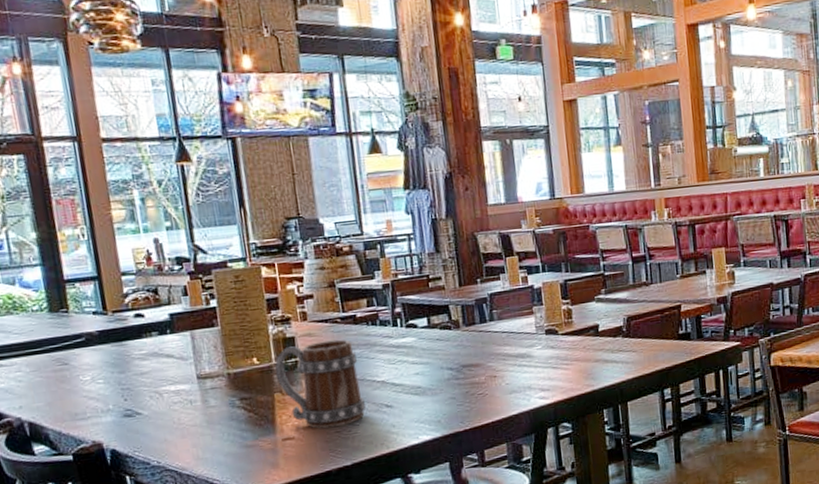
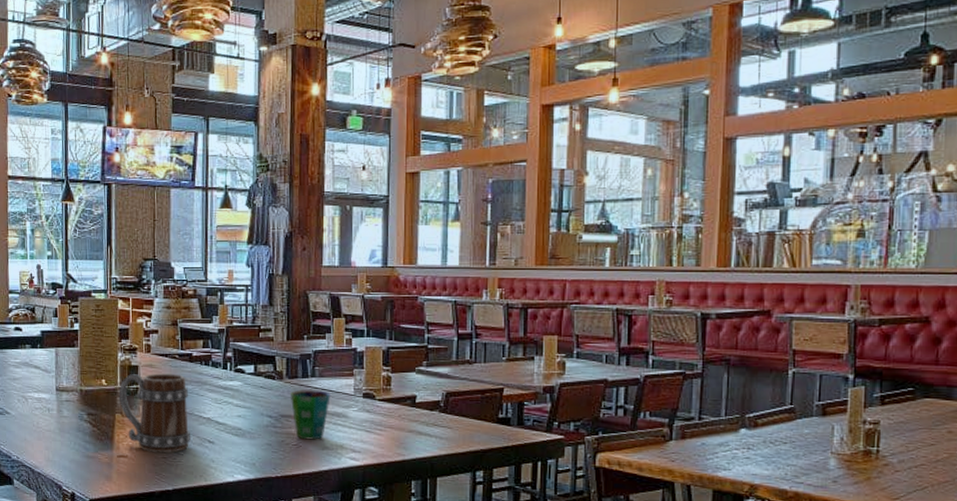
cup: none [469,333,513,387] -> present [290,389,330,440]

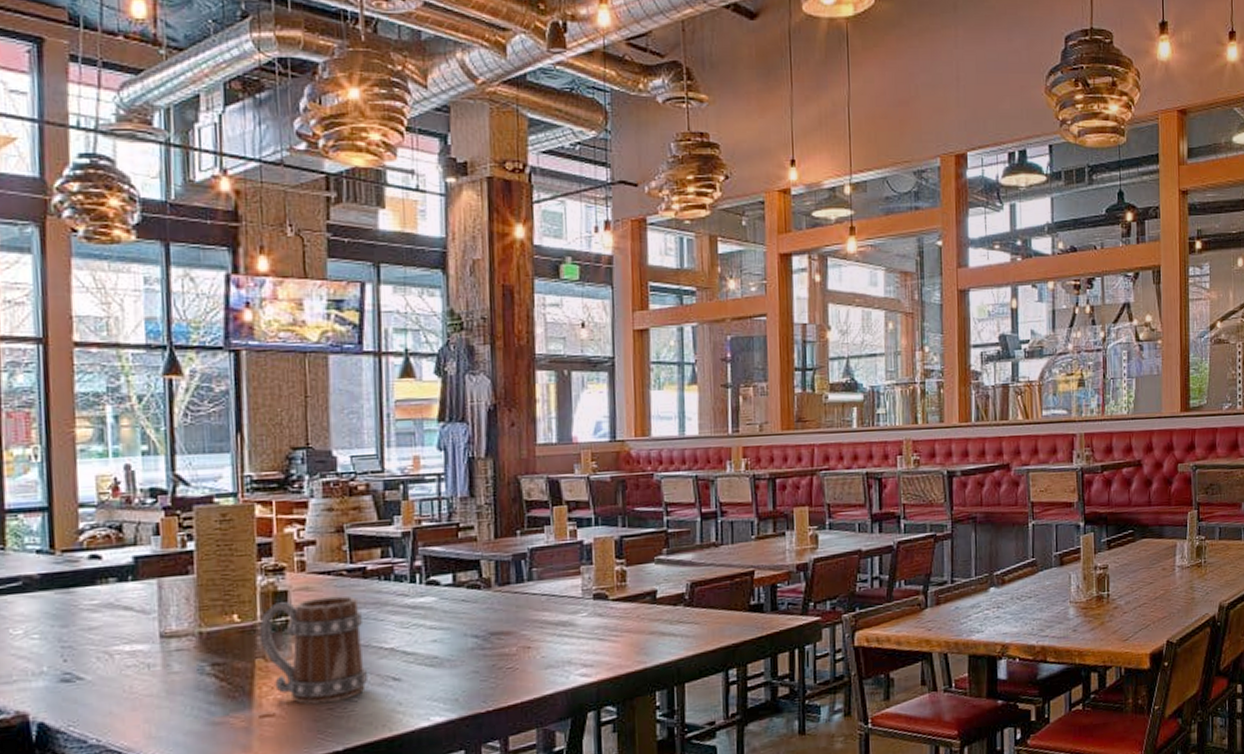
cup: present [290,389,330,440] -> none [501,595,553,660]

